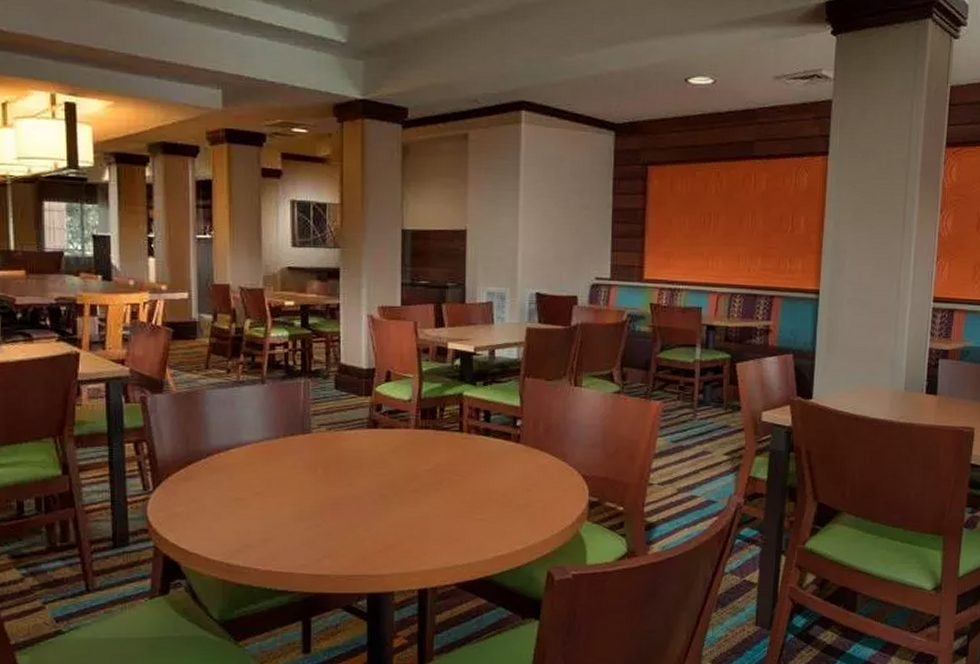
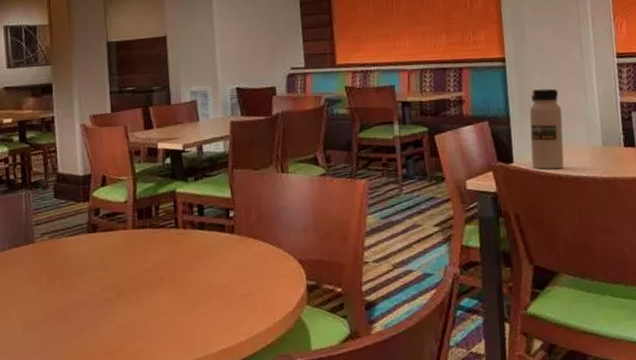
water bottle: none [830,326,869,410] -> present [529,88,564,170]

